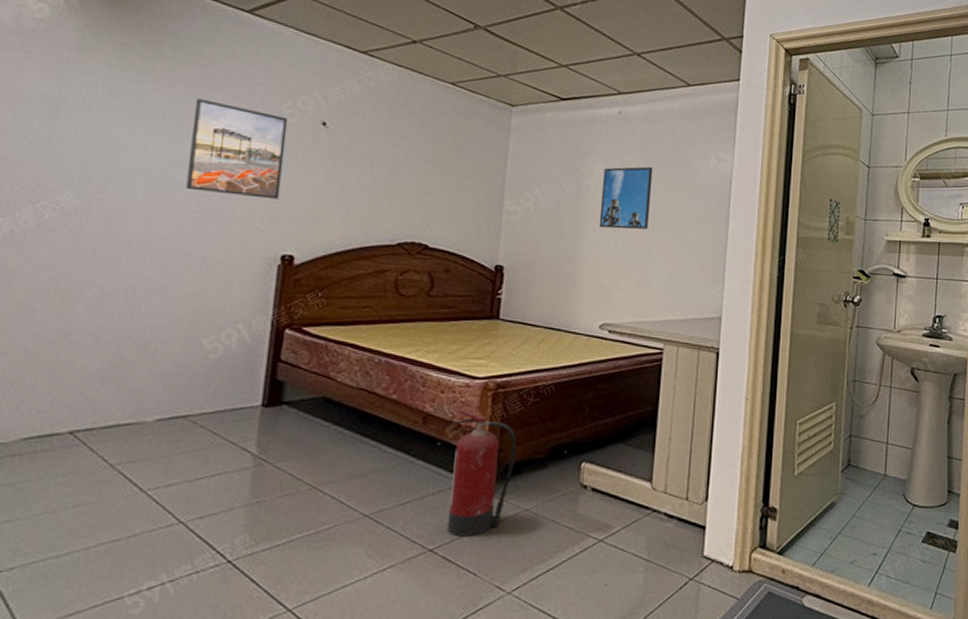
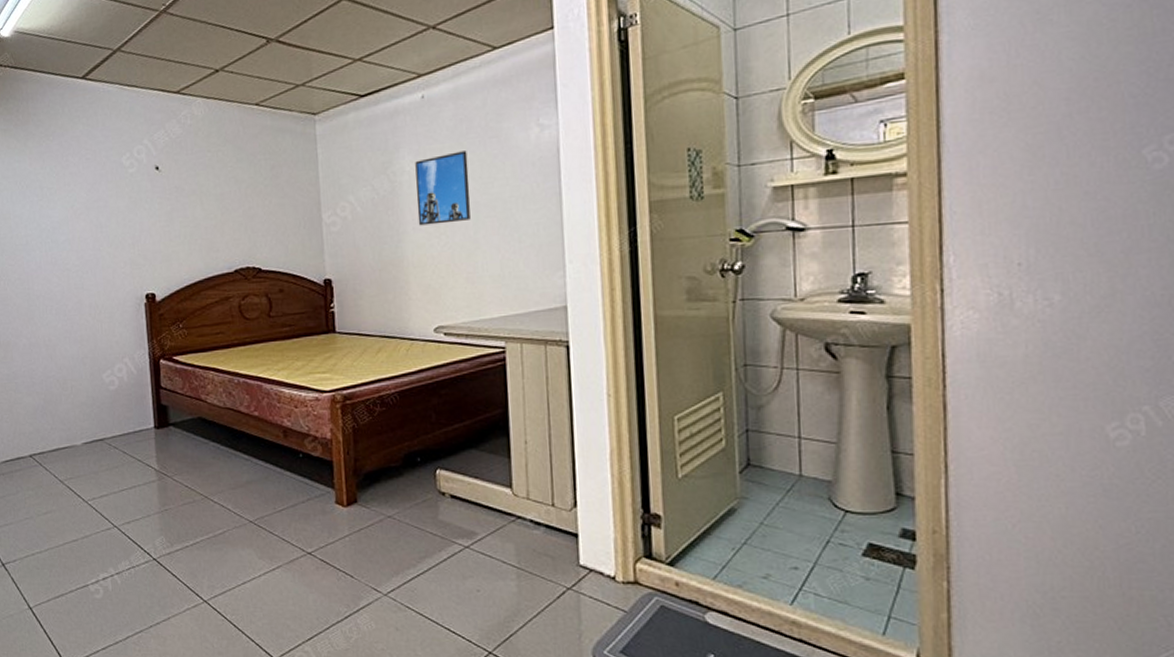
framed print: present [186,99,288,199] -> none [59,165,135,247]
fire extinguisher: present [446,409,517,537] -> none [308,422,372,541]

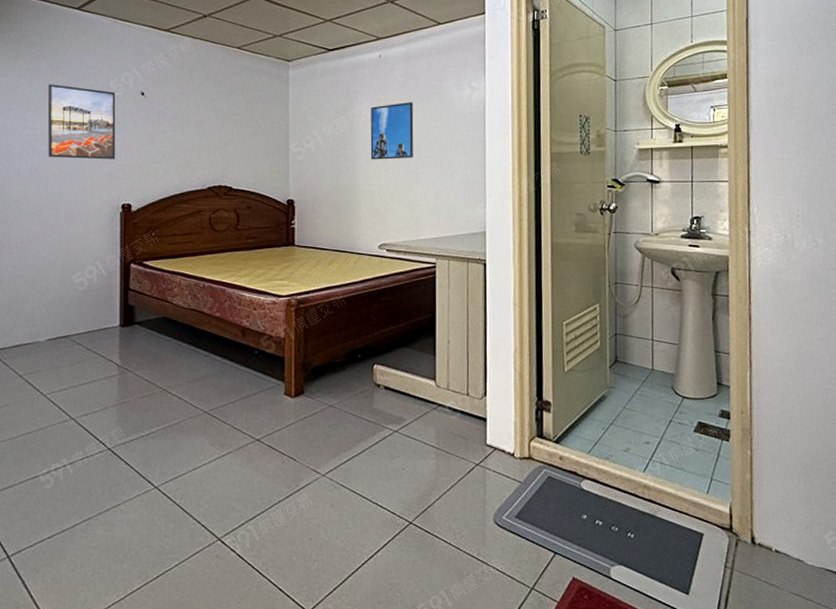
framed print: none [59,165,135,247] -> present [47,84,116,160]

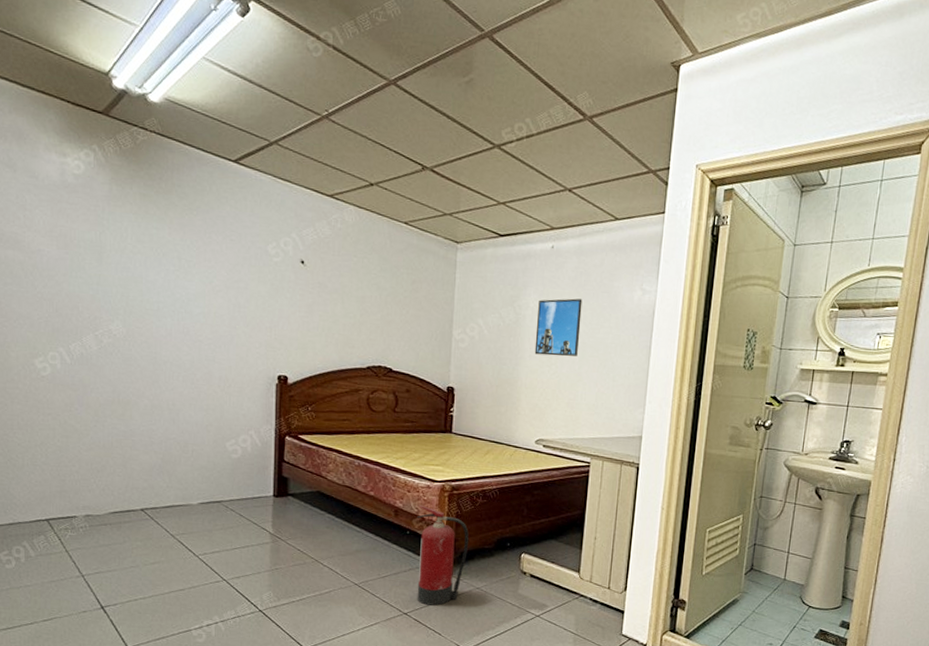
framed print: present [47,84,116,160] -> none [201,241,274,328]
fire extinguisher: none [264,323,318,429] -> present [417,505,469,606]

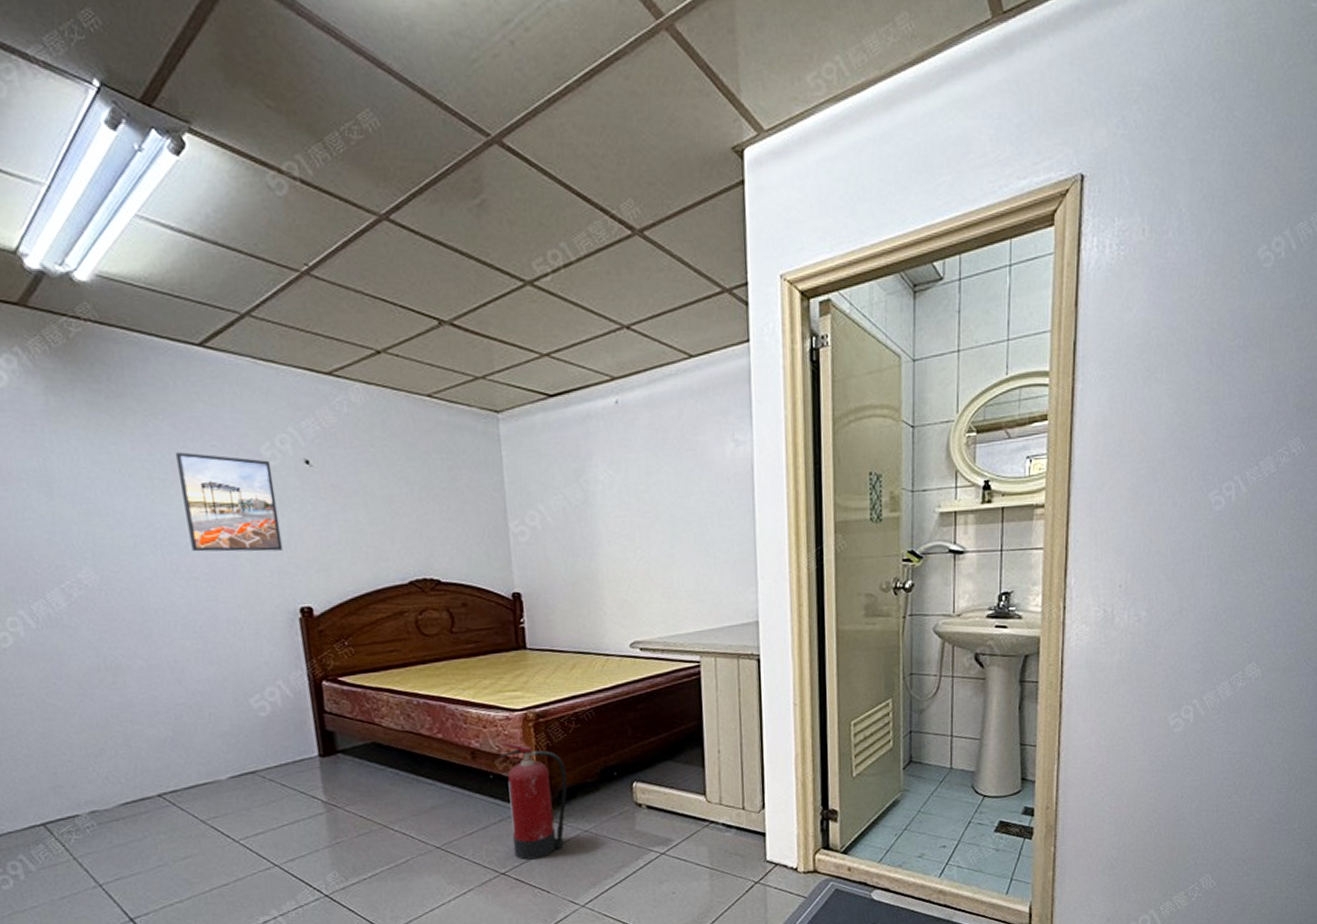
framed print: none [201,241,274,328] -> present [175,452,283,552]
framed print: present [534,298,583,357] -> none [609,462,666,539]

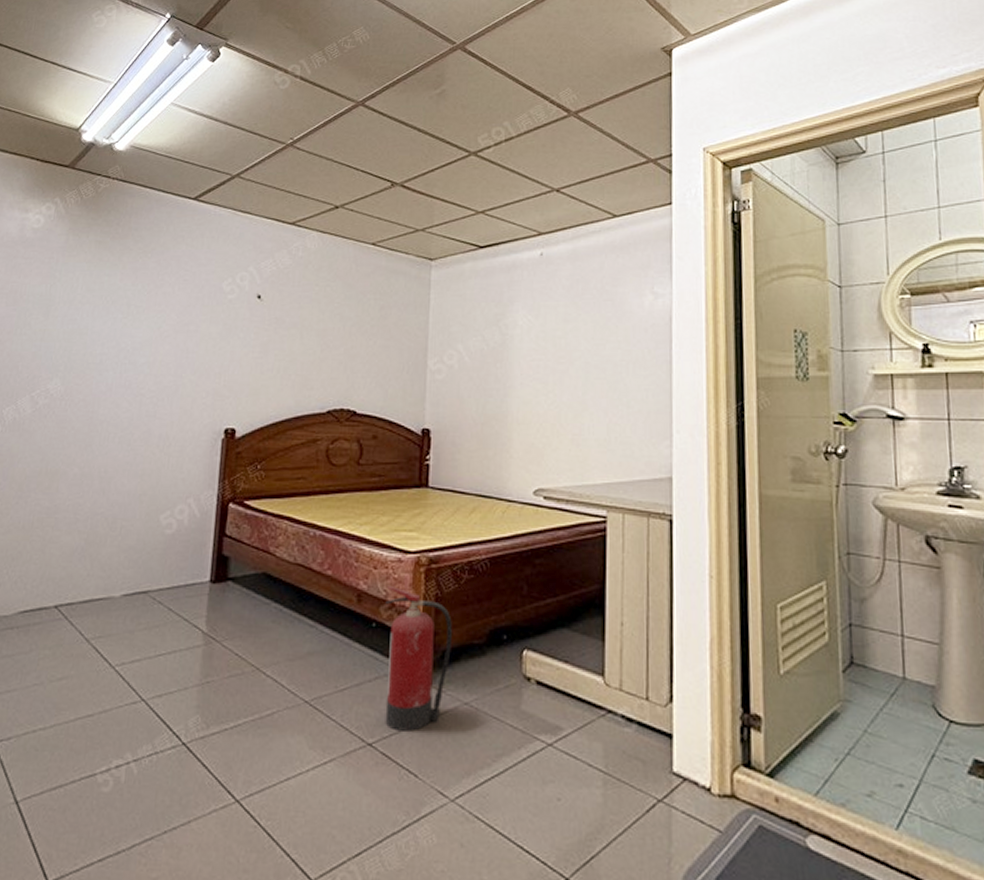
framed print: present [175,452,283,552] -> none [145,284,229,374]

